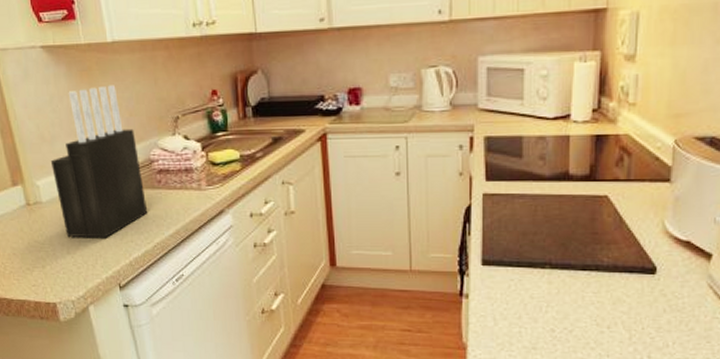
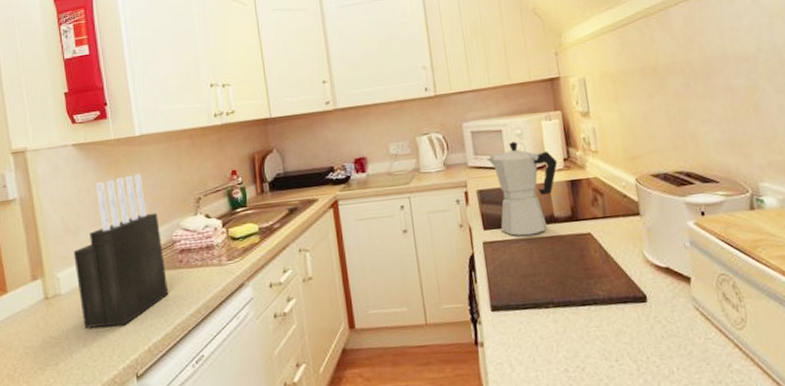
moka pot: none [500,84,584,192] -> present [486,142,557,237]

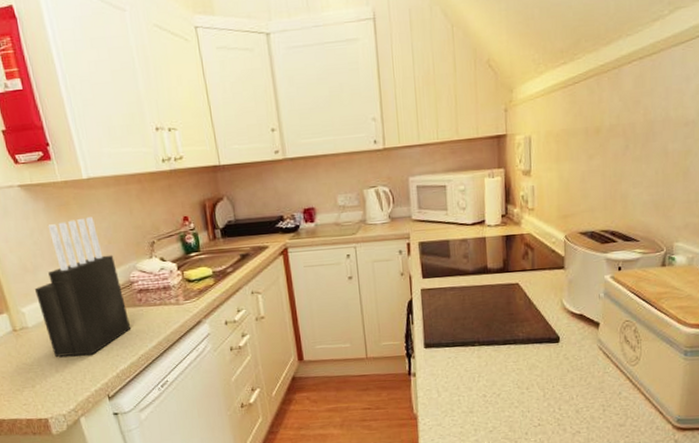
moka pot: present [486,142,557,237] -> none [429,197,495,285]

